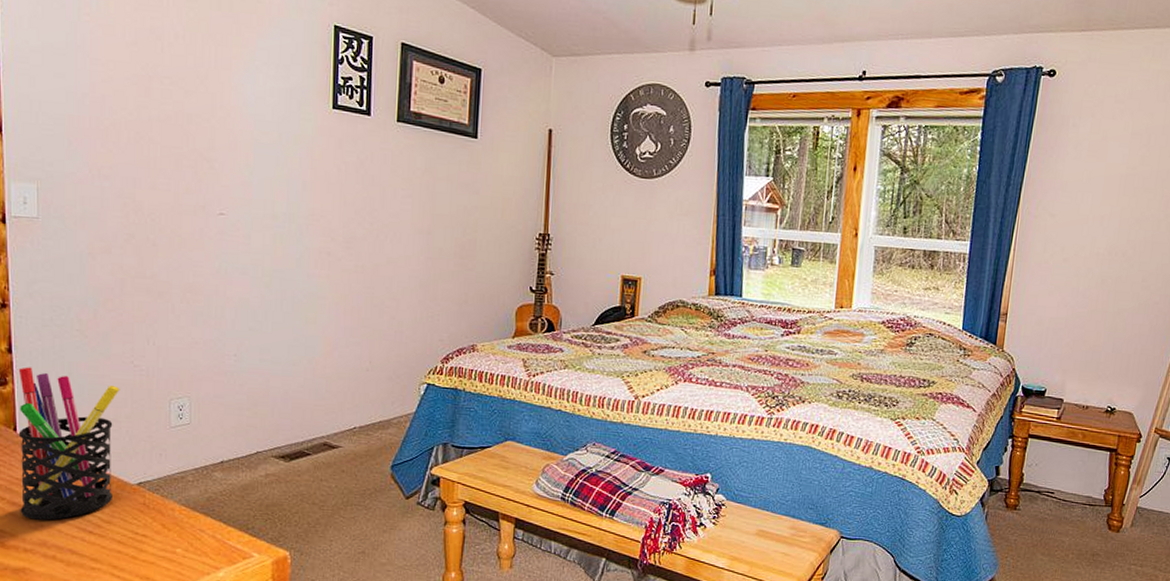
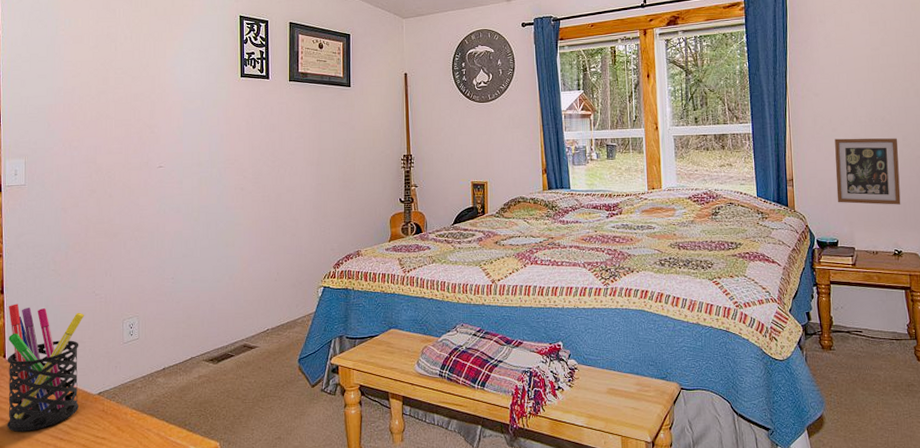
picture frame: none [1053,271,1137,356] -> present [835,138,901,205]

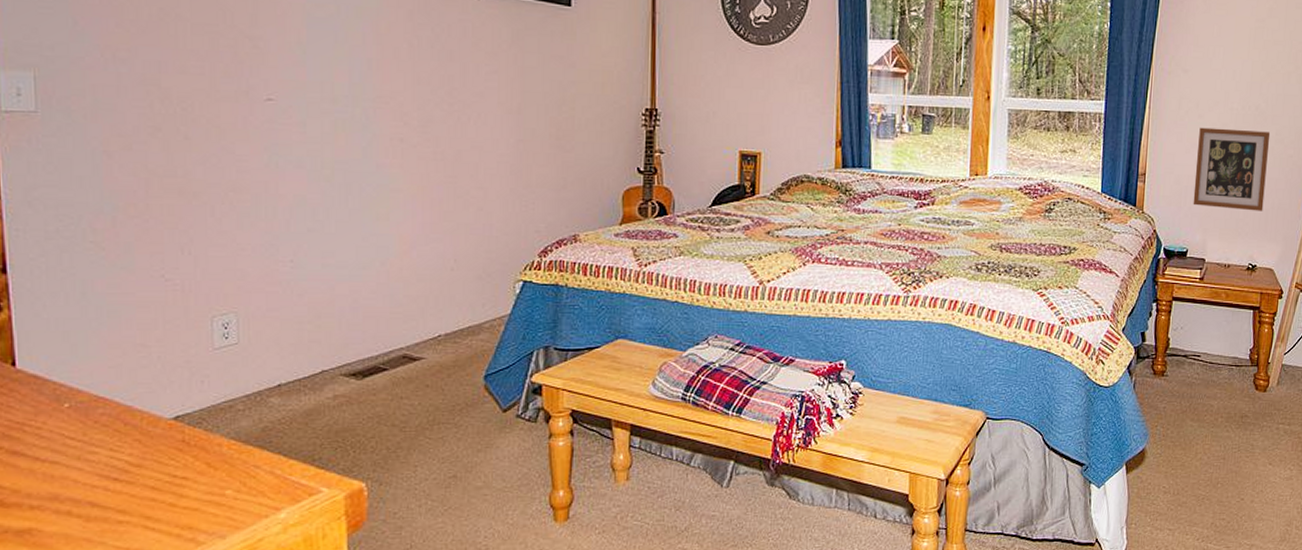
pen holder: present [7,304,85,432] -> none [15,288,149,470]

